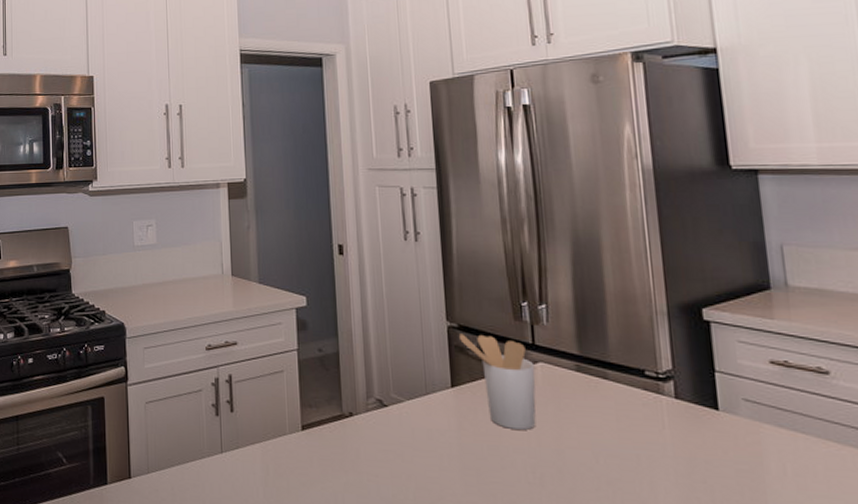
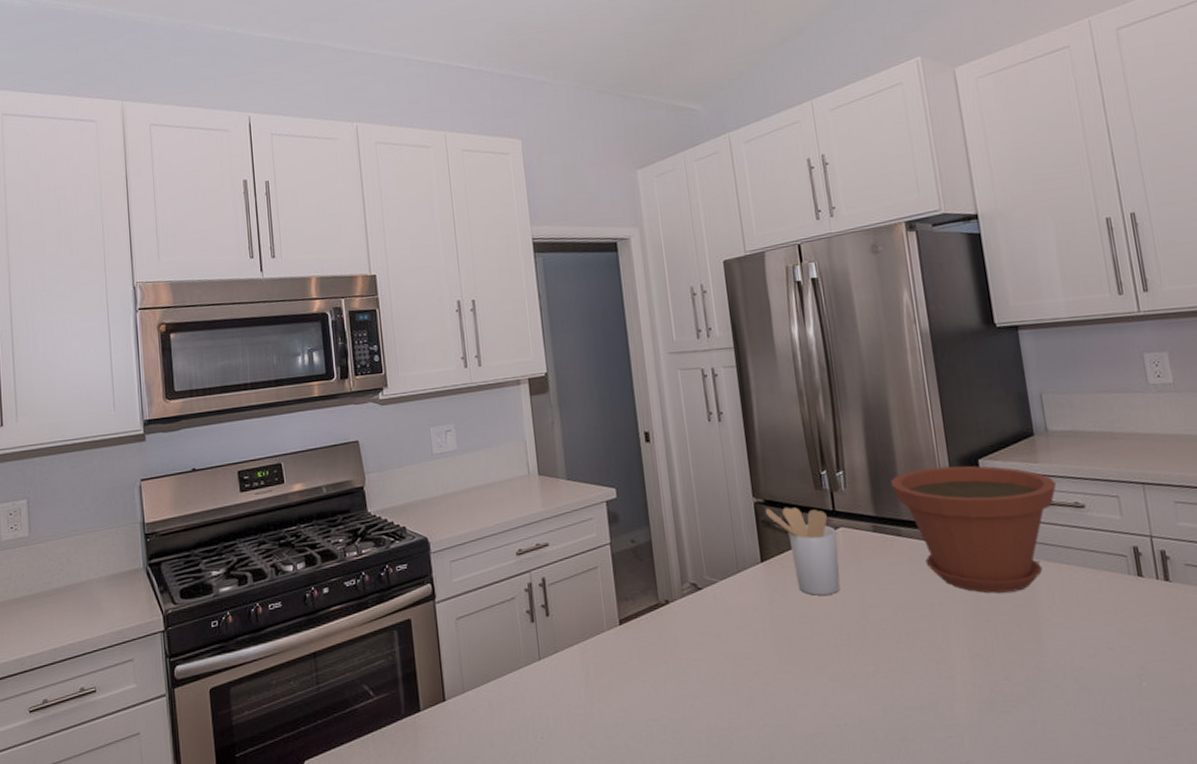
plant pot: none [598,312,795,456] -> present [890,465,1057,593]

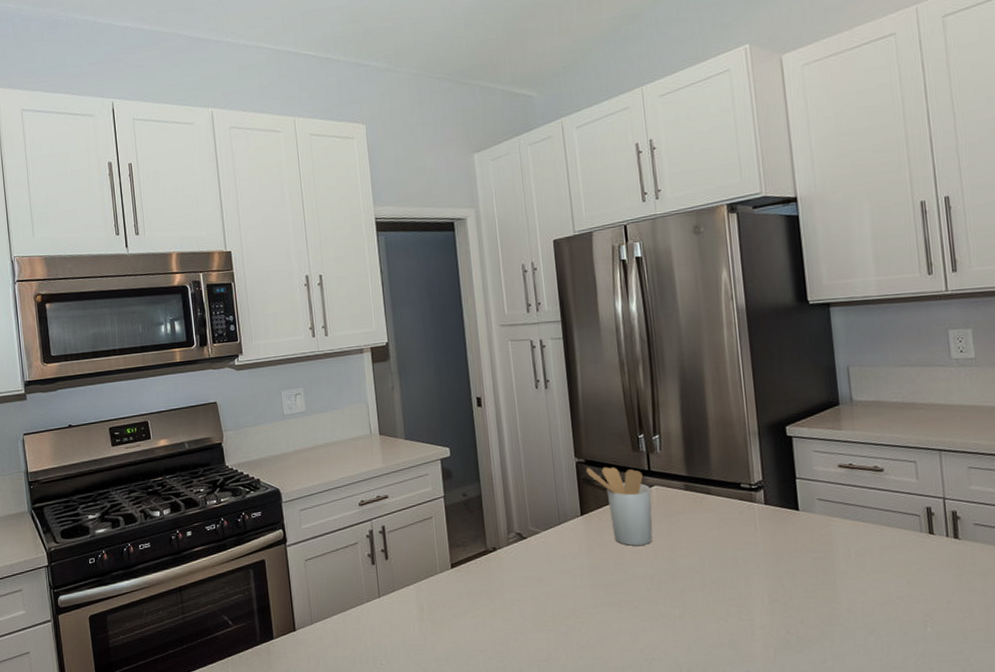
plant pot: present [890,465,1057,593] -> none [702,431,858,547]

